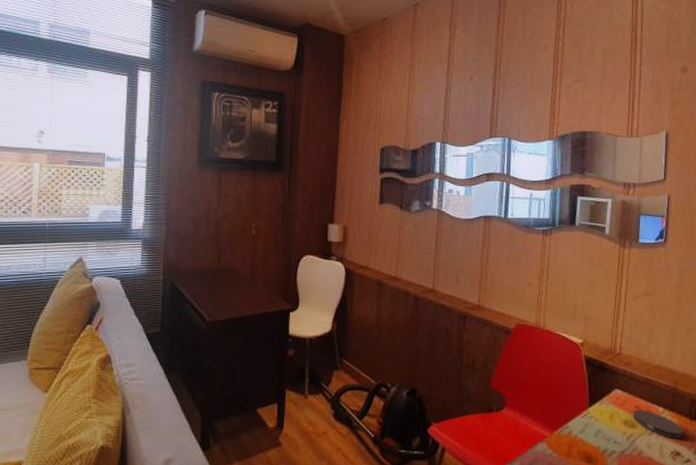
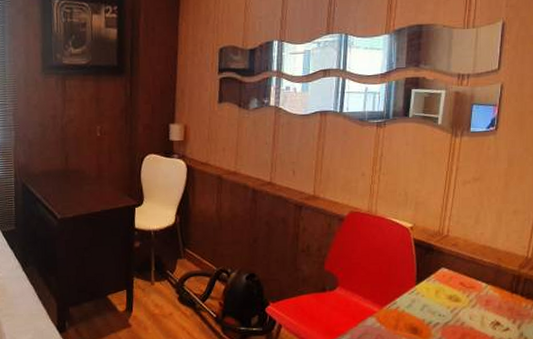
coaster: present [633,410,683,438] -> none [457,285,503,310]

